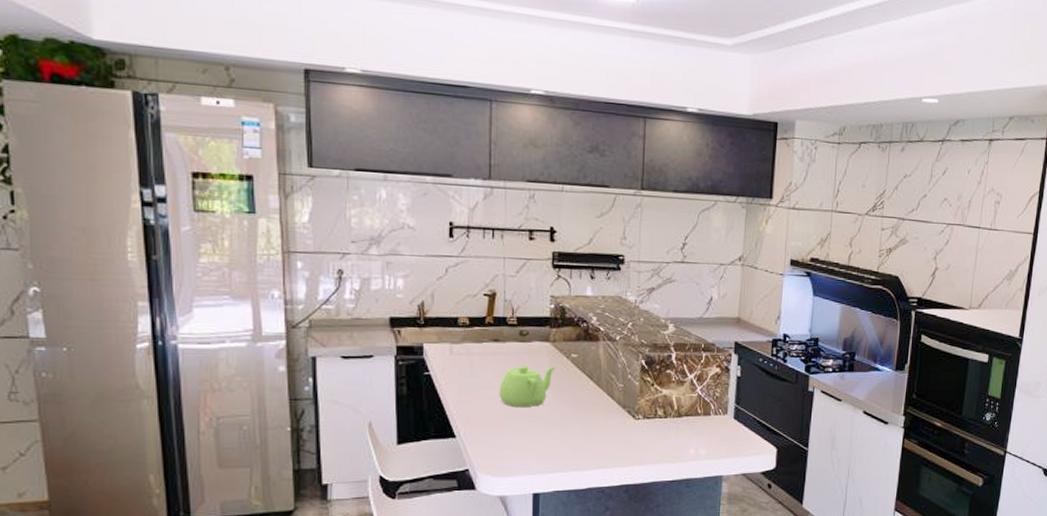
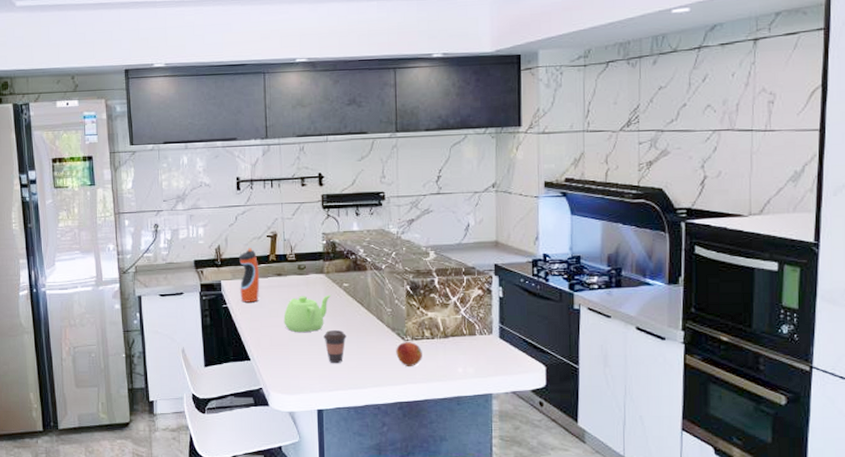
water bottle: none [447,307,473,371] -> present [239,248,260,303]
coffee cup: none [545,406,572,443] -> present [323,330,347,364]
fruit: none [625,421,654,447] -> present [396,342,422,366]

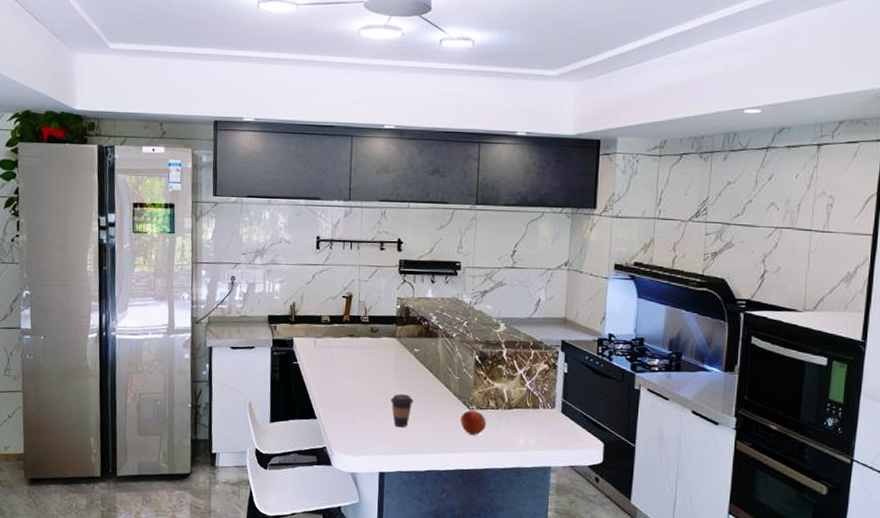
water bottle: present [239,248,260,303] -> none [311,307,333,361]
teapot: present [283,294,331,333] -> none [352,358,401,395]

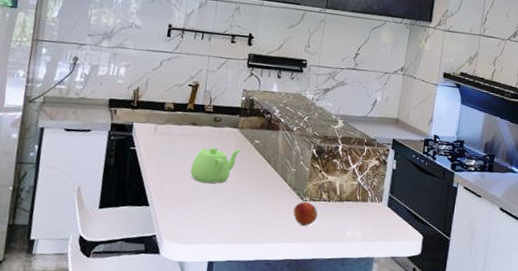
teapot: none [352,358,401,395] -> present [190,147,241,184]
coffee cup: present [391,394,413,428] -> none [227,184,250,217]

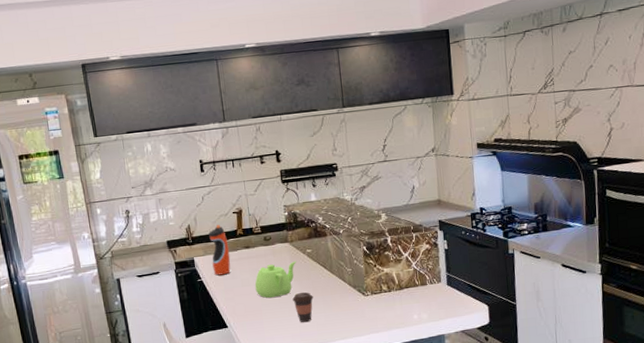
water bottle: none [150,94,175,148] -> present [209,225,231,276]
coffee cup: none [227,184,250,217] -> present [292,292,314,323]
fruit: present [293,202,318,226] -> none [358,296,382,318]

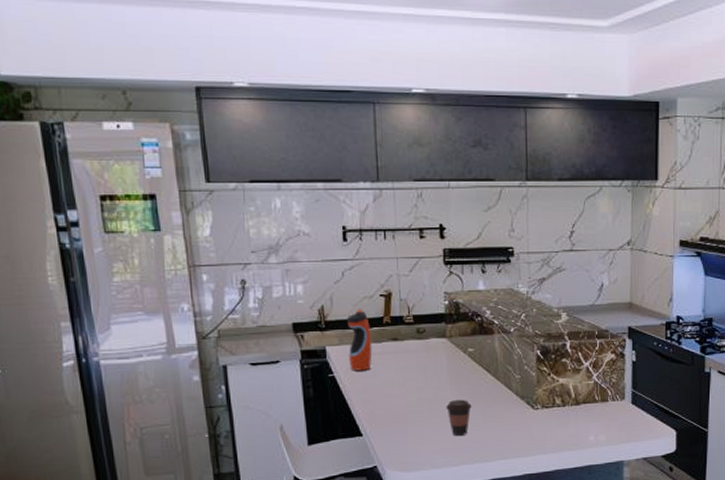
teapot: present [255,261,296,298] -> none [400,361,454,404]

